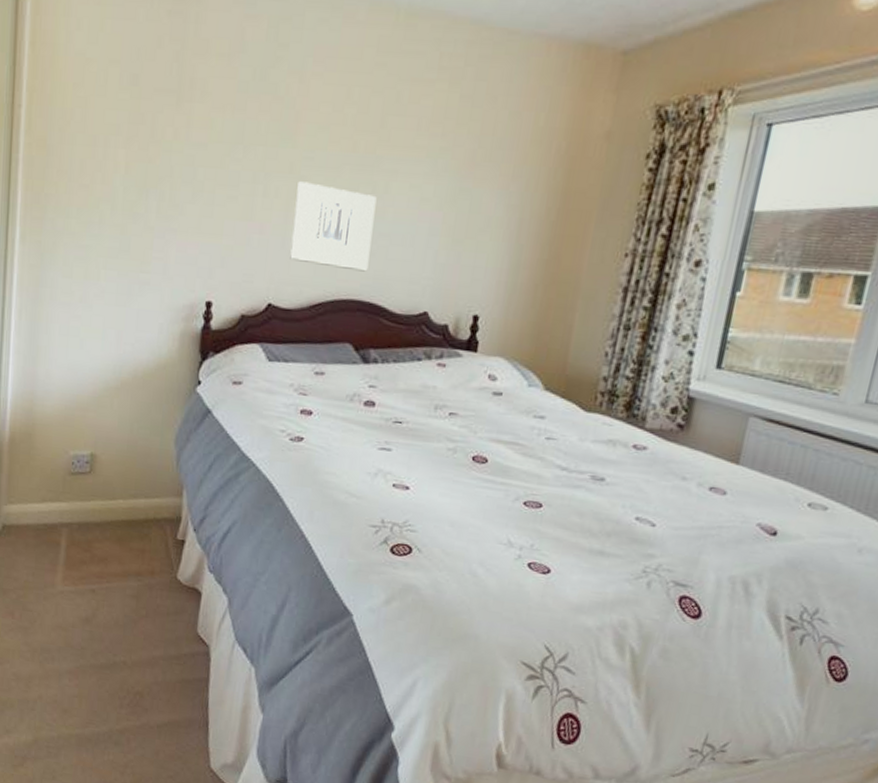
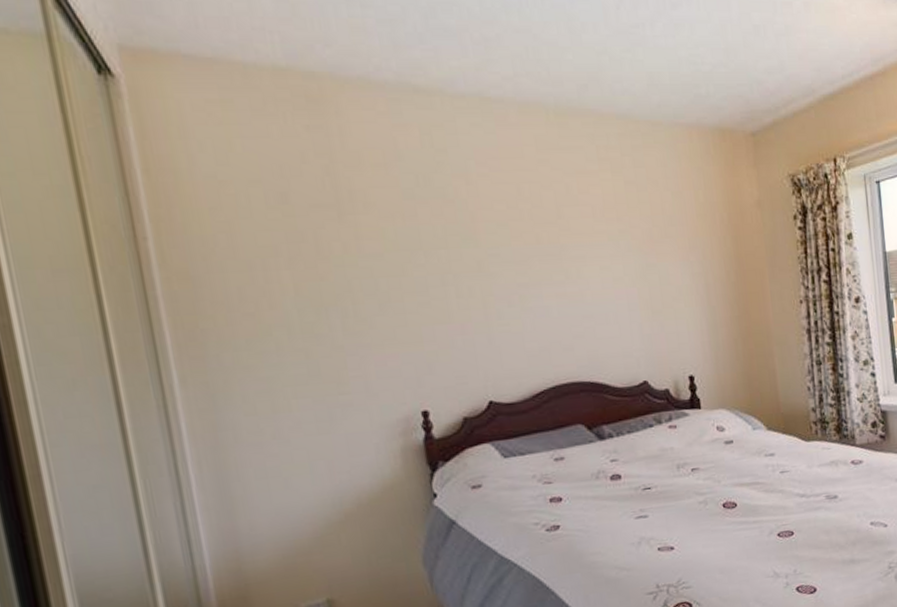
wall art: present [290,181,377,272] -> none [490,278,581,355]

